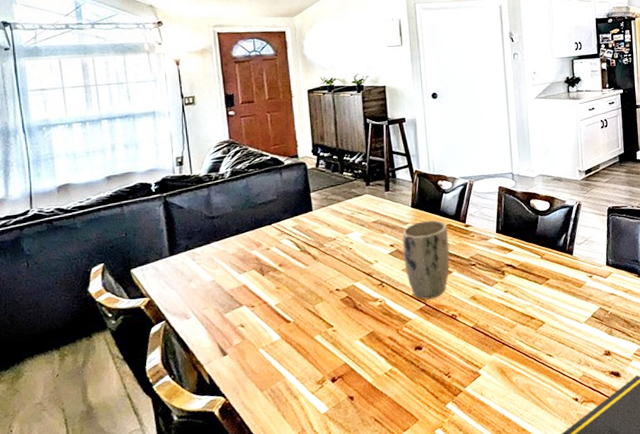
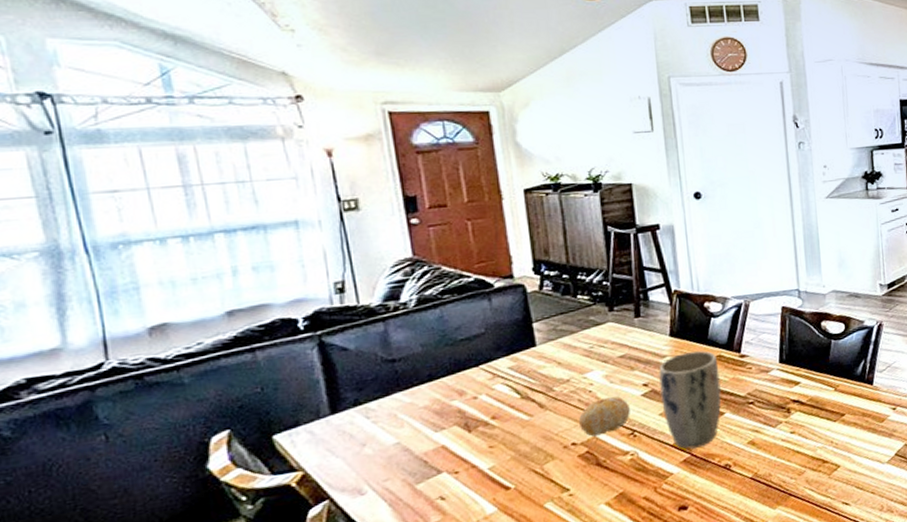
fruit: none [342,253,380,285] -> present [579,396,630,437]

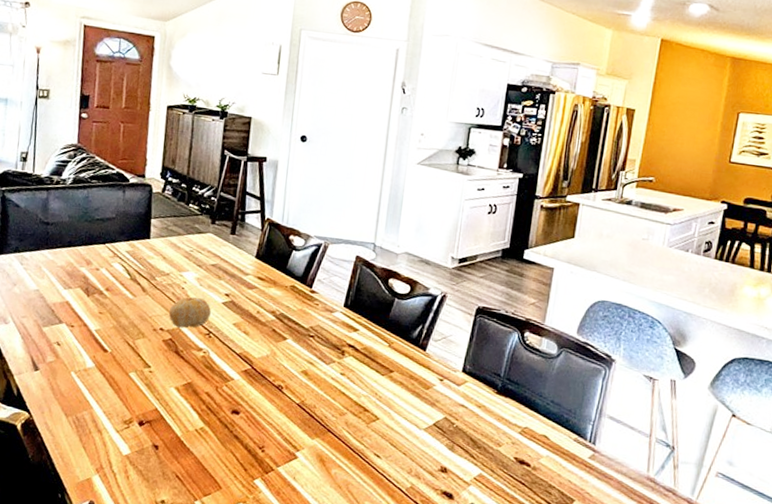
plant pot: present [659,351,721,449] -> none [237,275,291,363]

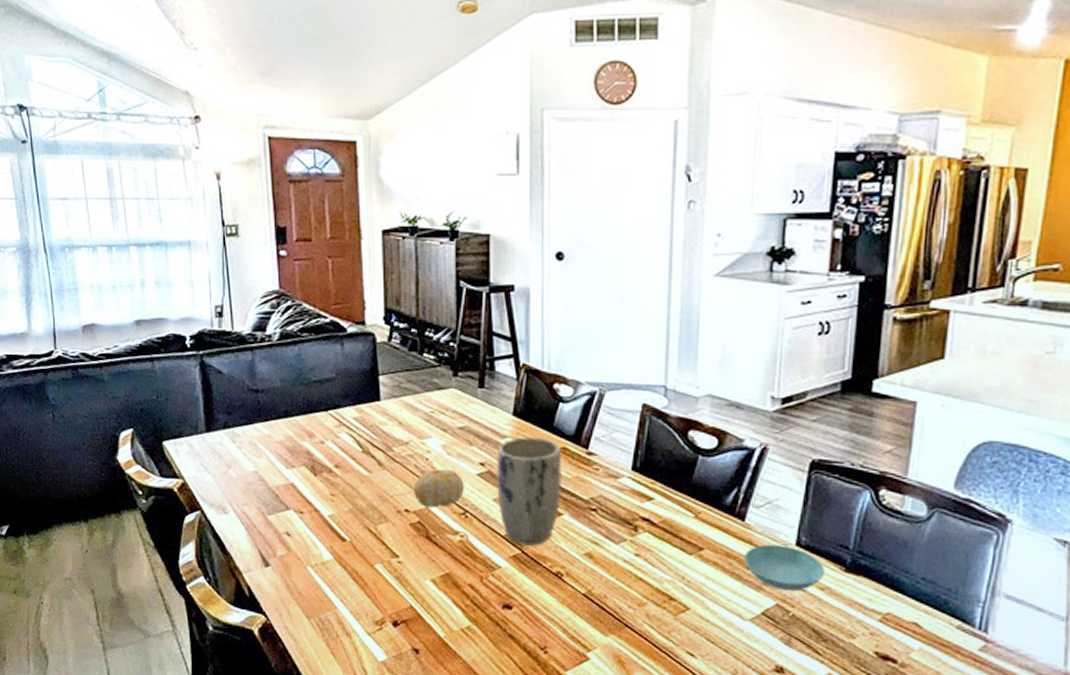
plant pot: none [237,275,291,363] -> present [497,437,562,546]
saucer: none [423,370,482,408] -> present [744,544,825,591]

